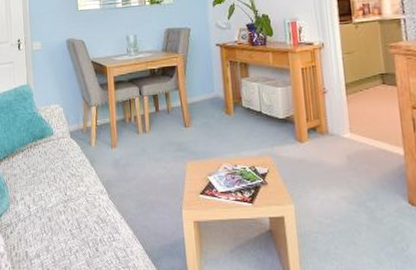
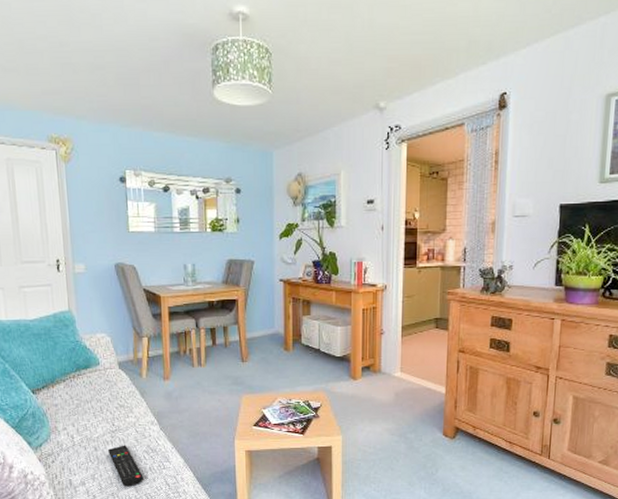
remote control: none [61,215,94,260] -> present [108,445,144,487]

